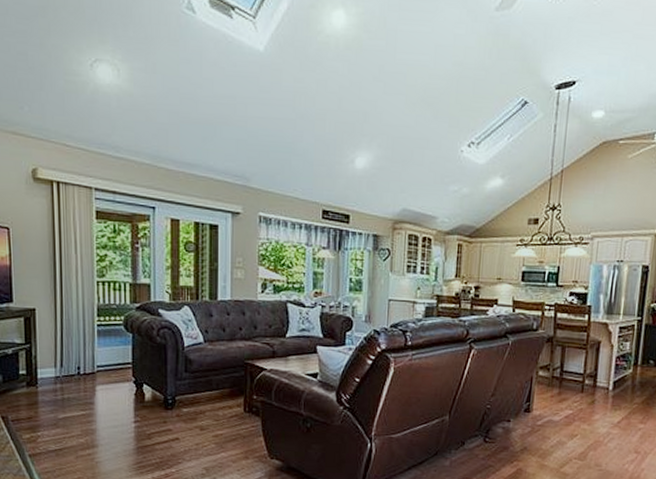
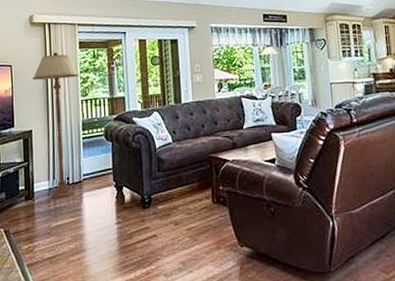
floor lamp: none [36,219,96,389] -> present [32,52,80,200]

